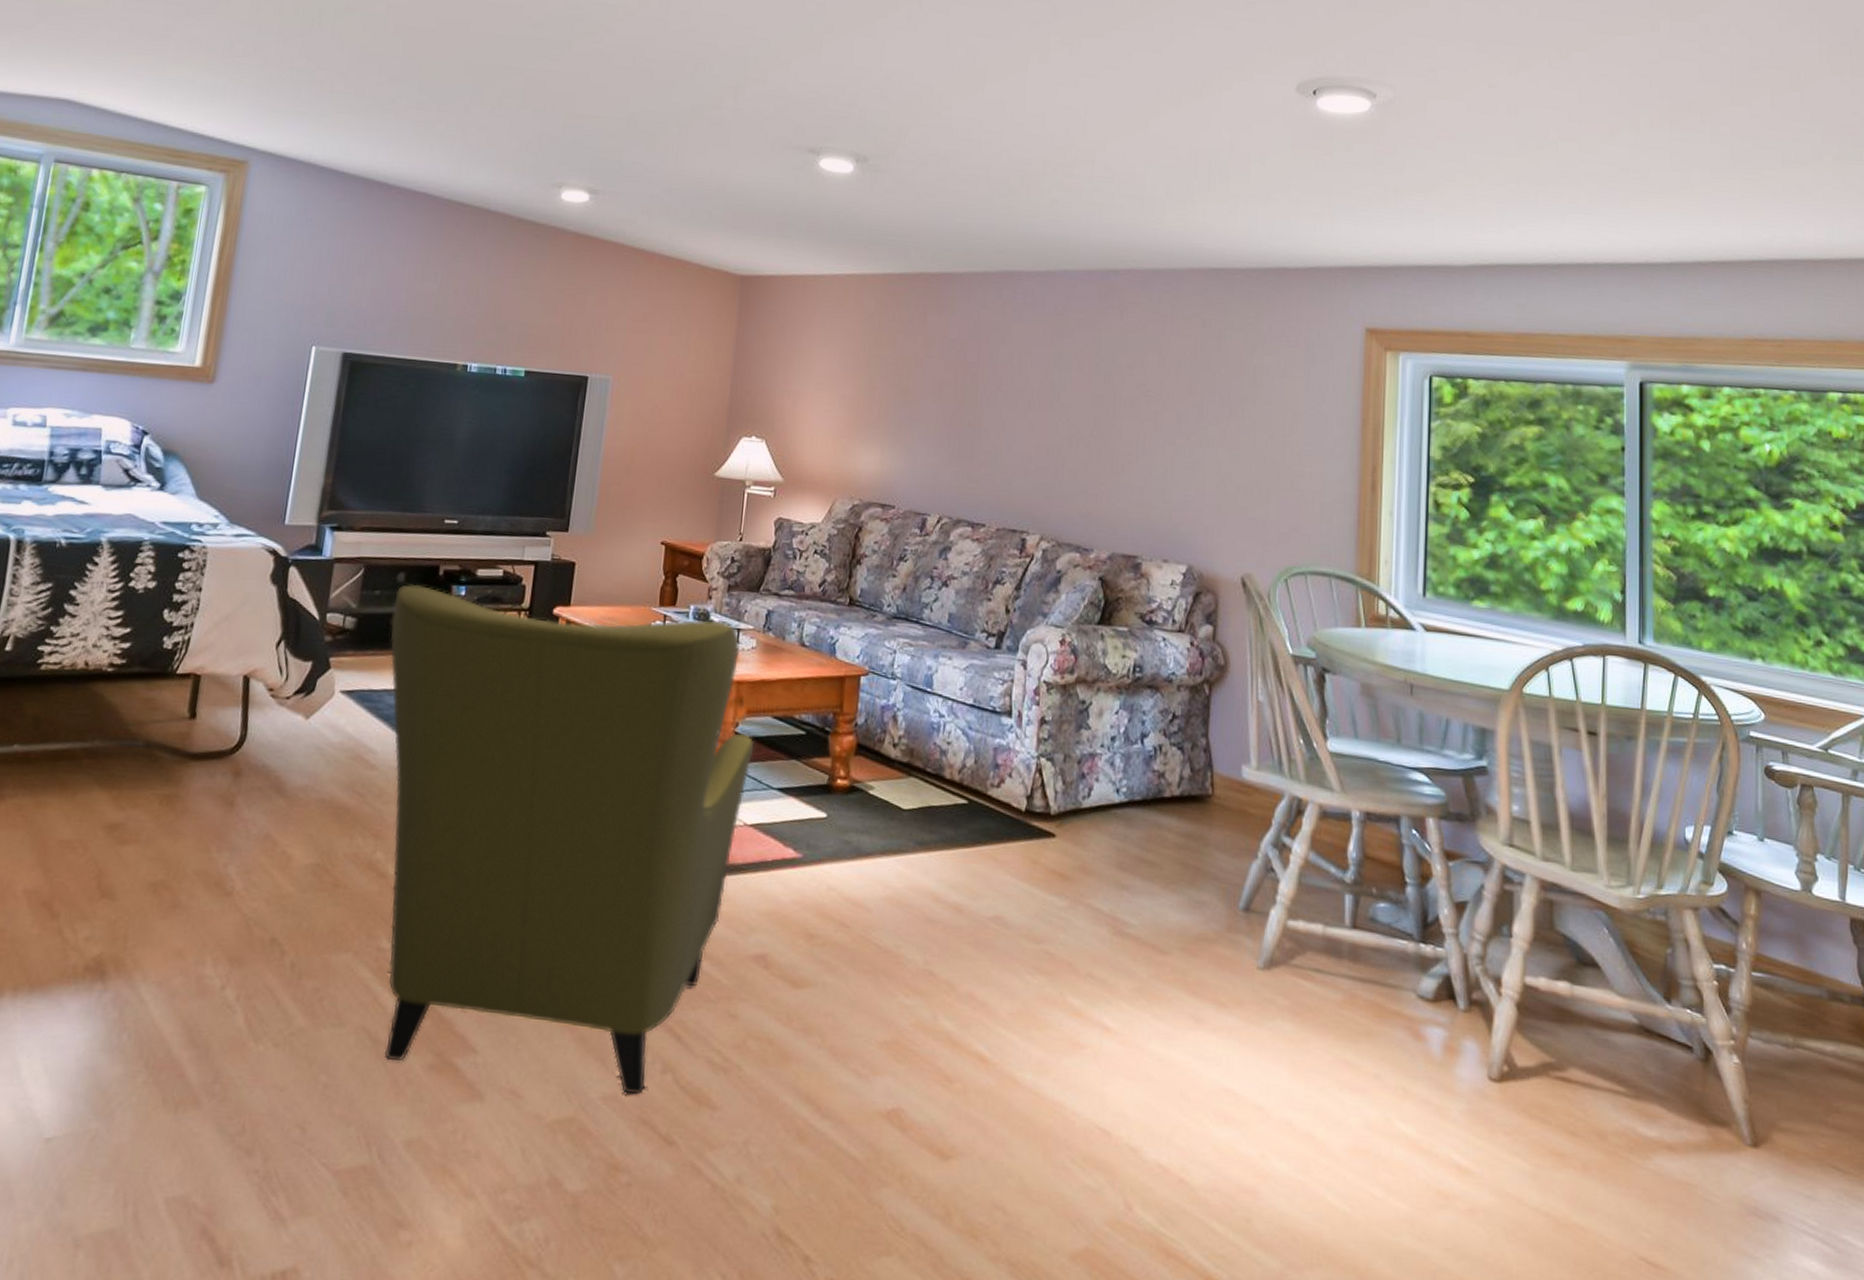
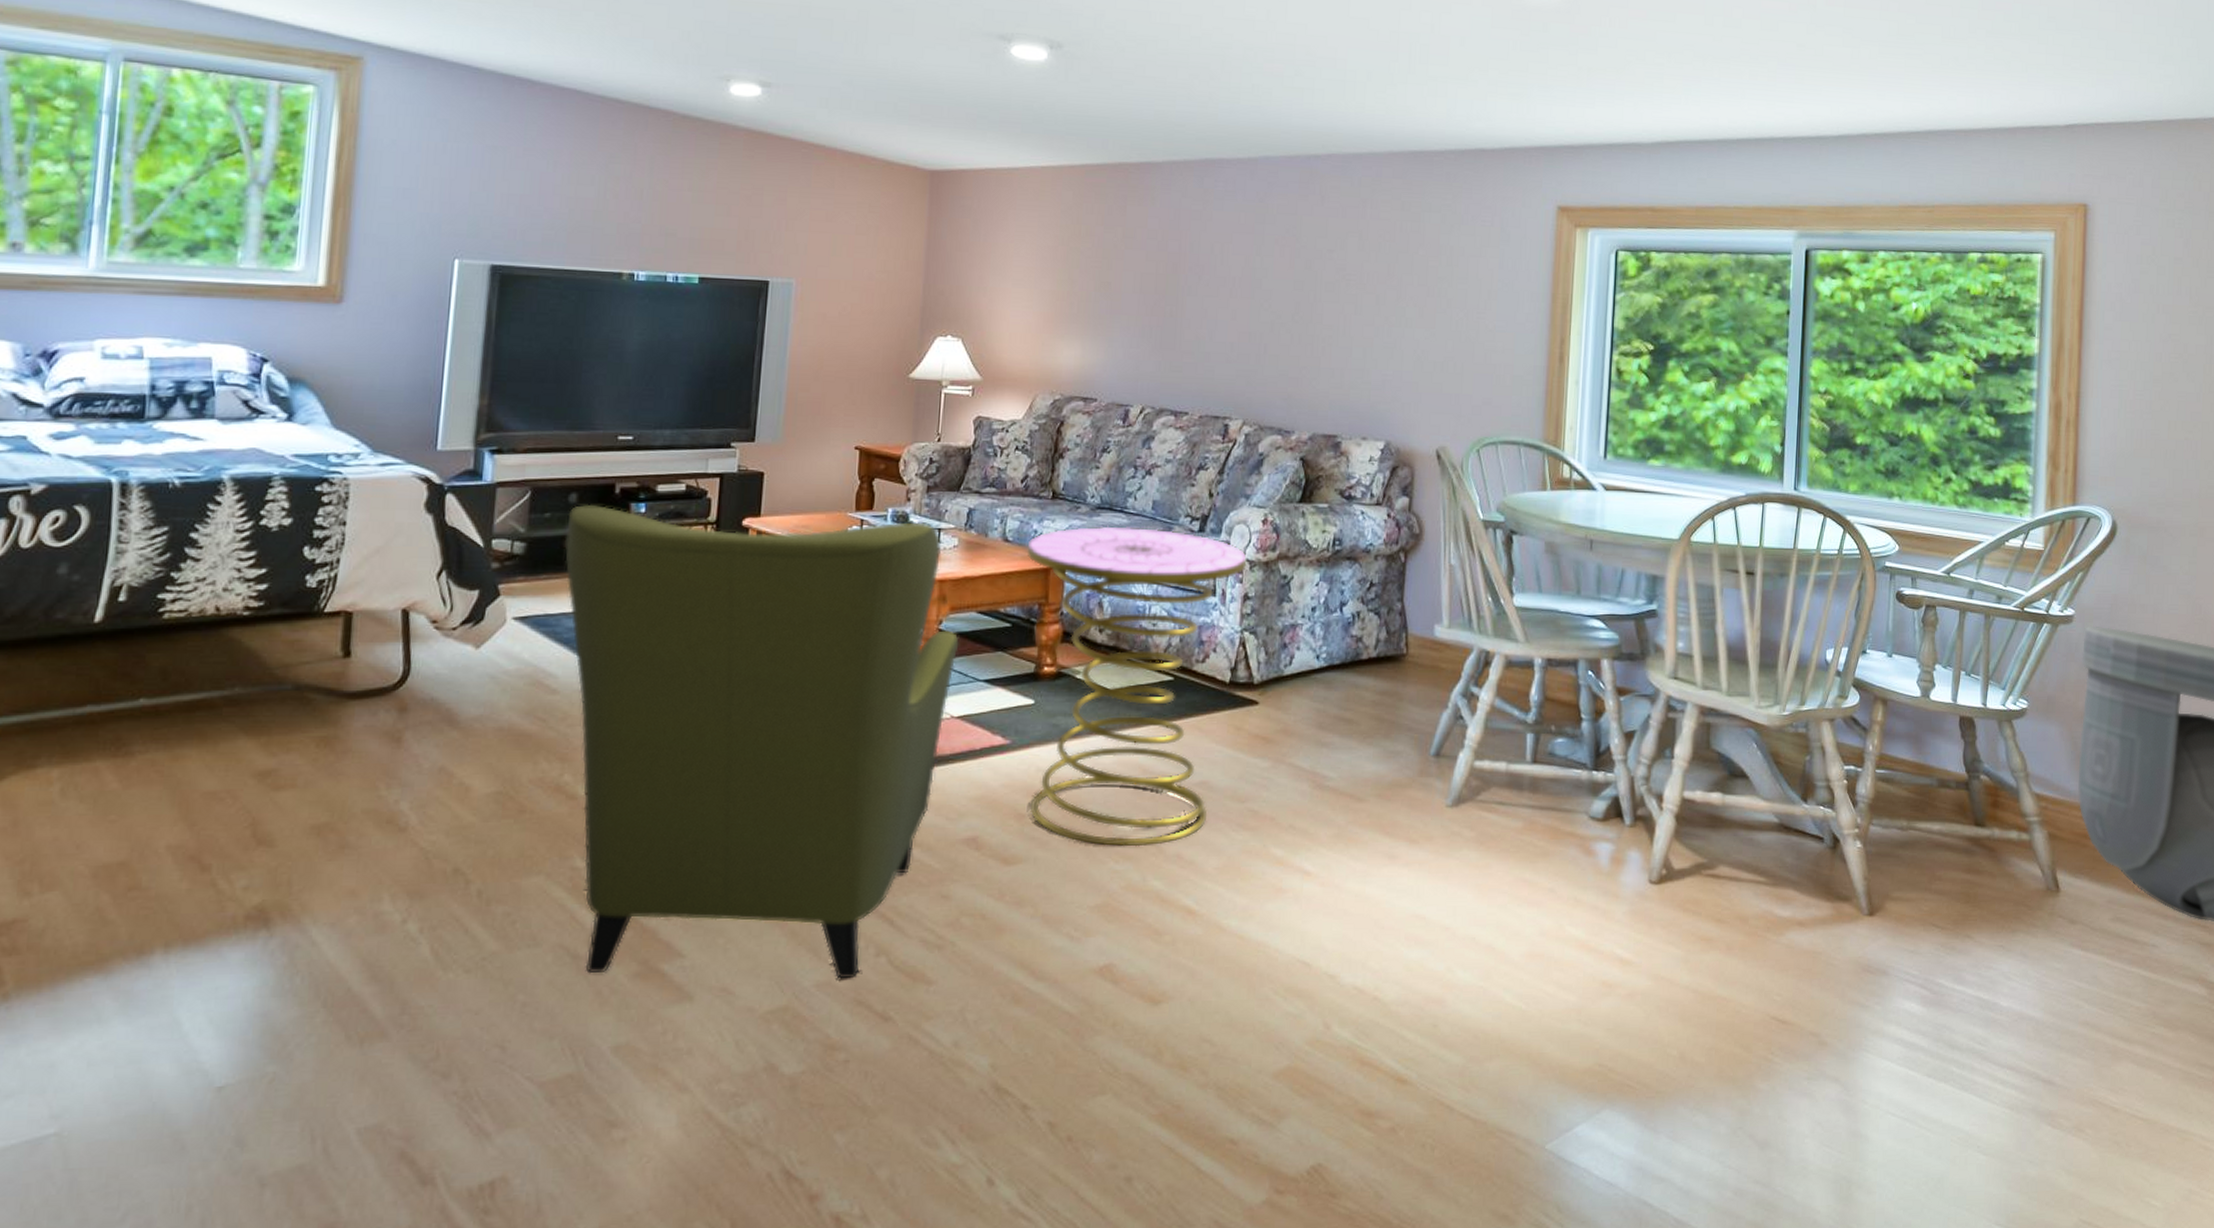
side table: none [819,635,1044,982] -> present [1026,526,1247,847]

